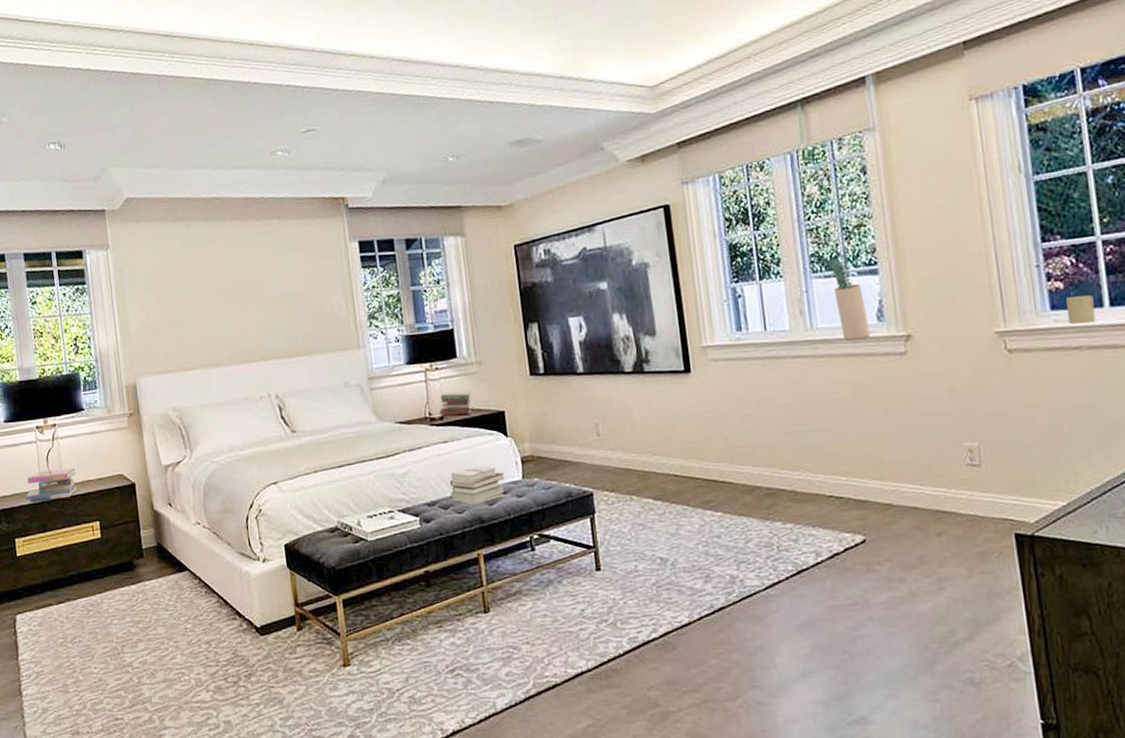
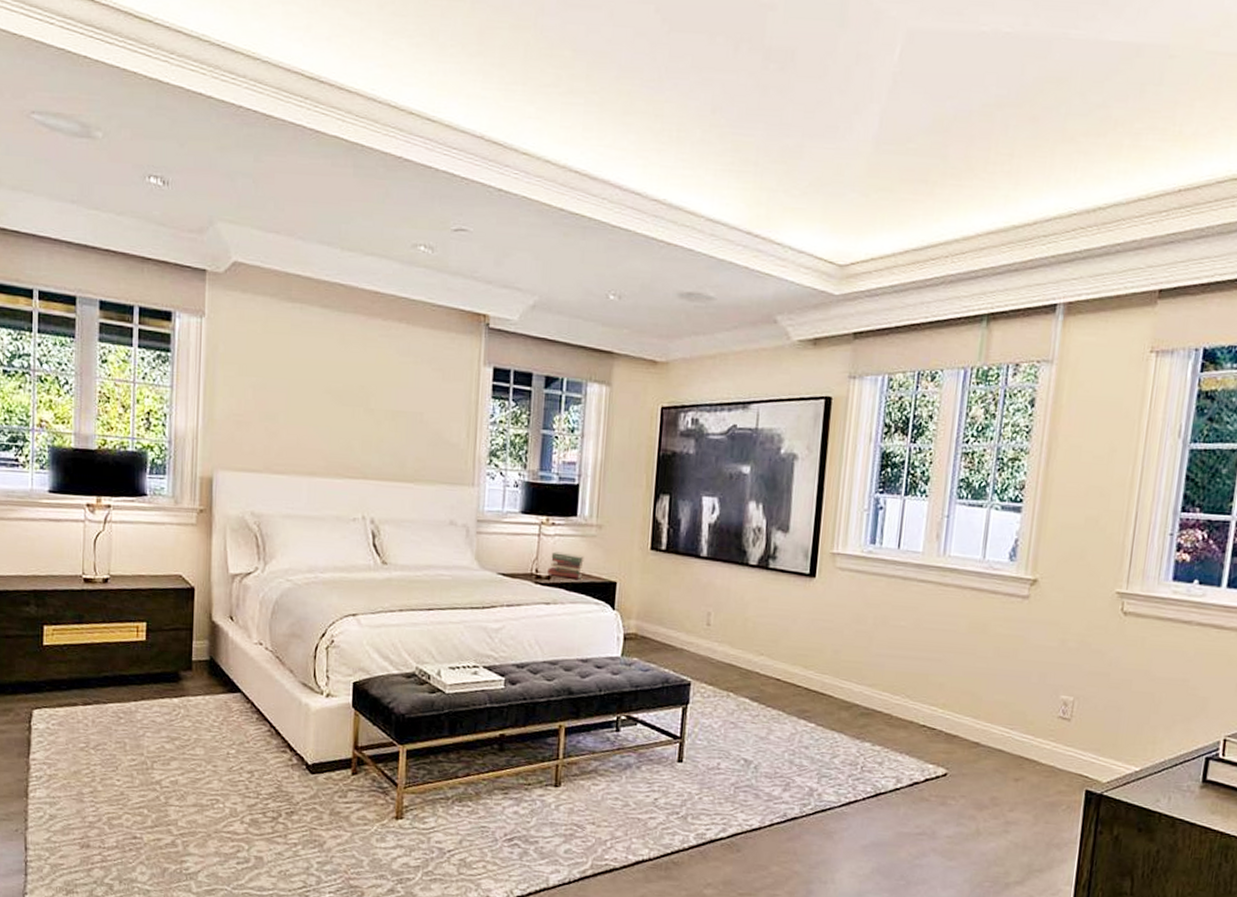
books: present [26,468,77,503] -> none [63,555,127,590]
books: present [450,466,505,506] -> none [542,634,603,675]
vase: present [827,250,870,342] -> none [972,481,1002,576]
candle: present [1066,295,1096,324] -> none [1186,571,1214,601]

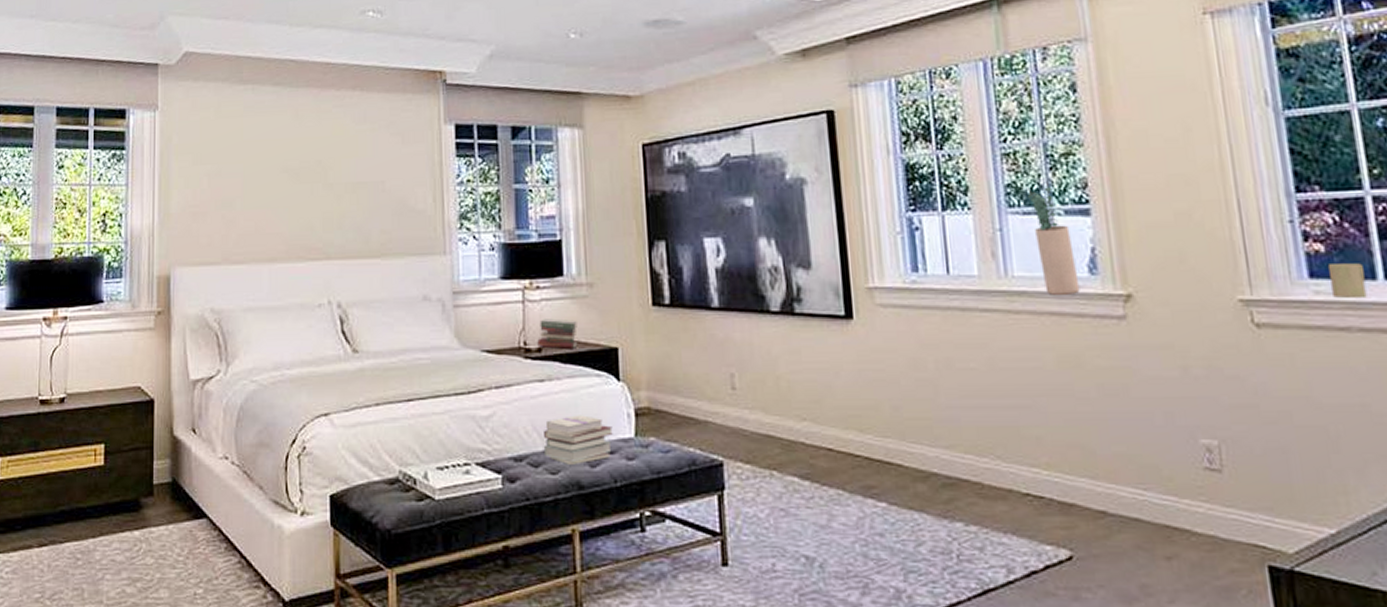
books: none [542,634,603,675] -> present [543,415,613,466]
vase: none [972,481,1002,576] -> present [1027,182,1080,297]
candle: none [1186,571,1214,601] -> present [1329,263,1367,299]

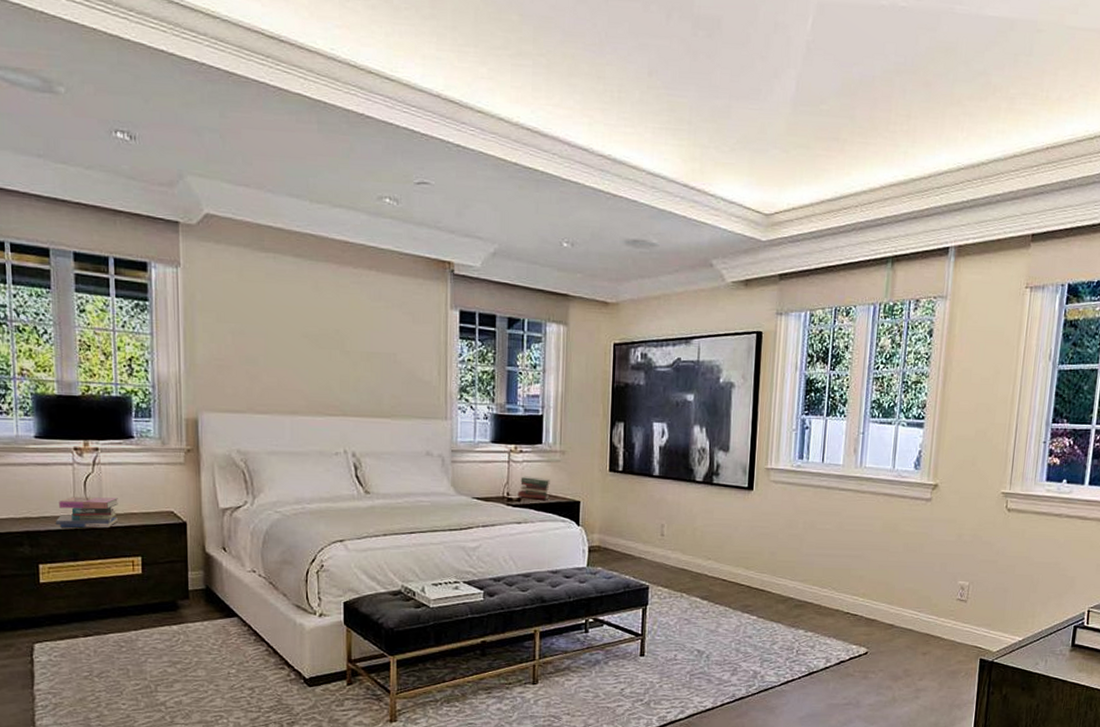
books: none [19,374,84,413] -> present [56,496,118,529]
books: present [543,415,613,466] -> none [517,549,571,586]
vase: present [1027,182,1080,297] -> none [884,401,908,483]
candle: present [1329,263,1367,299] -> none [1057,472,1079,497]

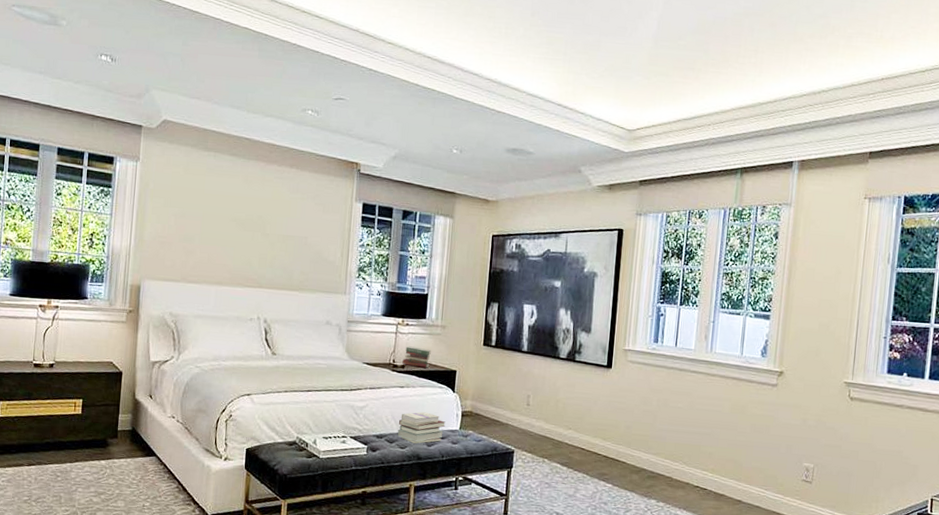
books: present [56,496,118,529] -> none [18,345,69,374]
books: none [517,549,571,586] -> present [397,412,445,444]

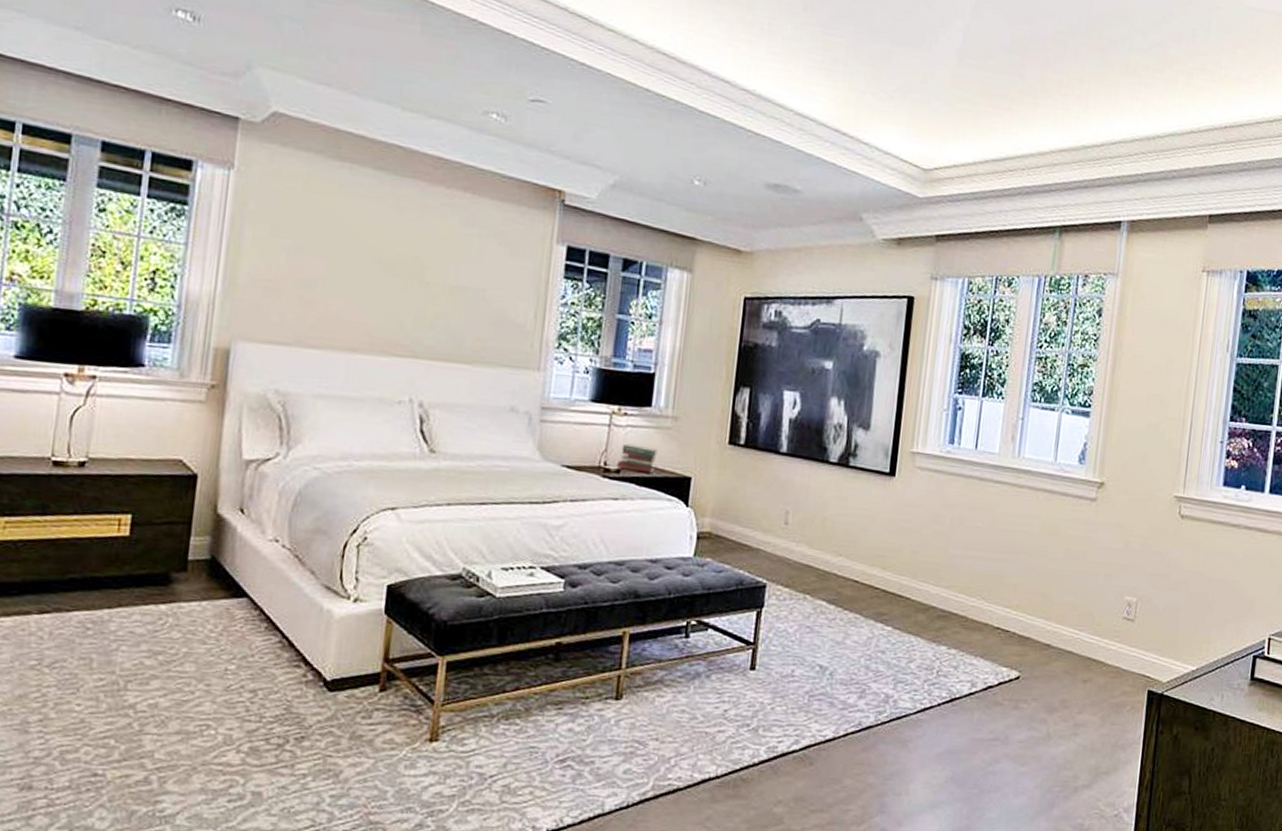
books: present [397,412,445,444] -> none [607,533,675,577]

